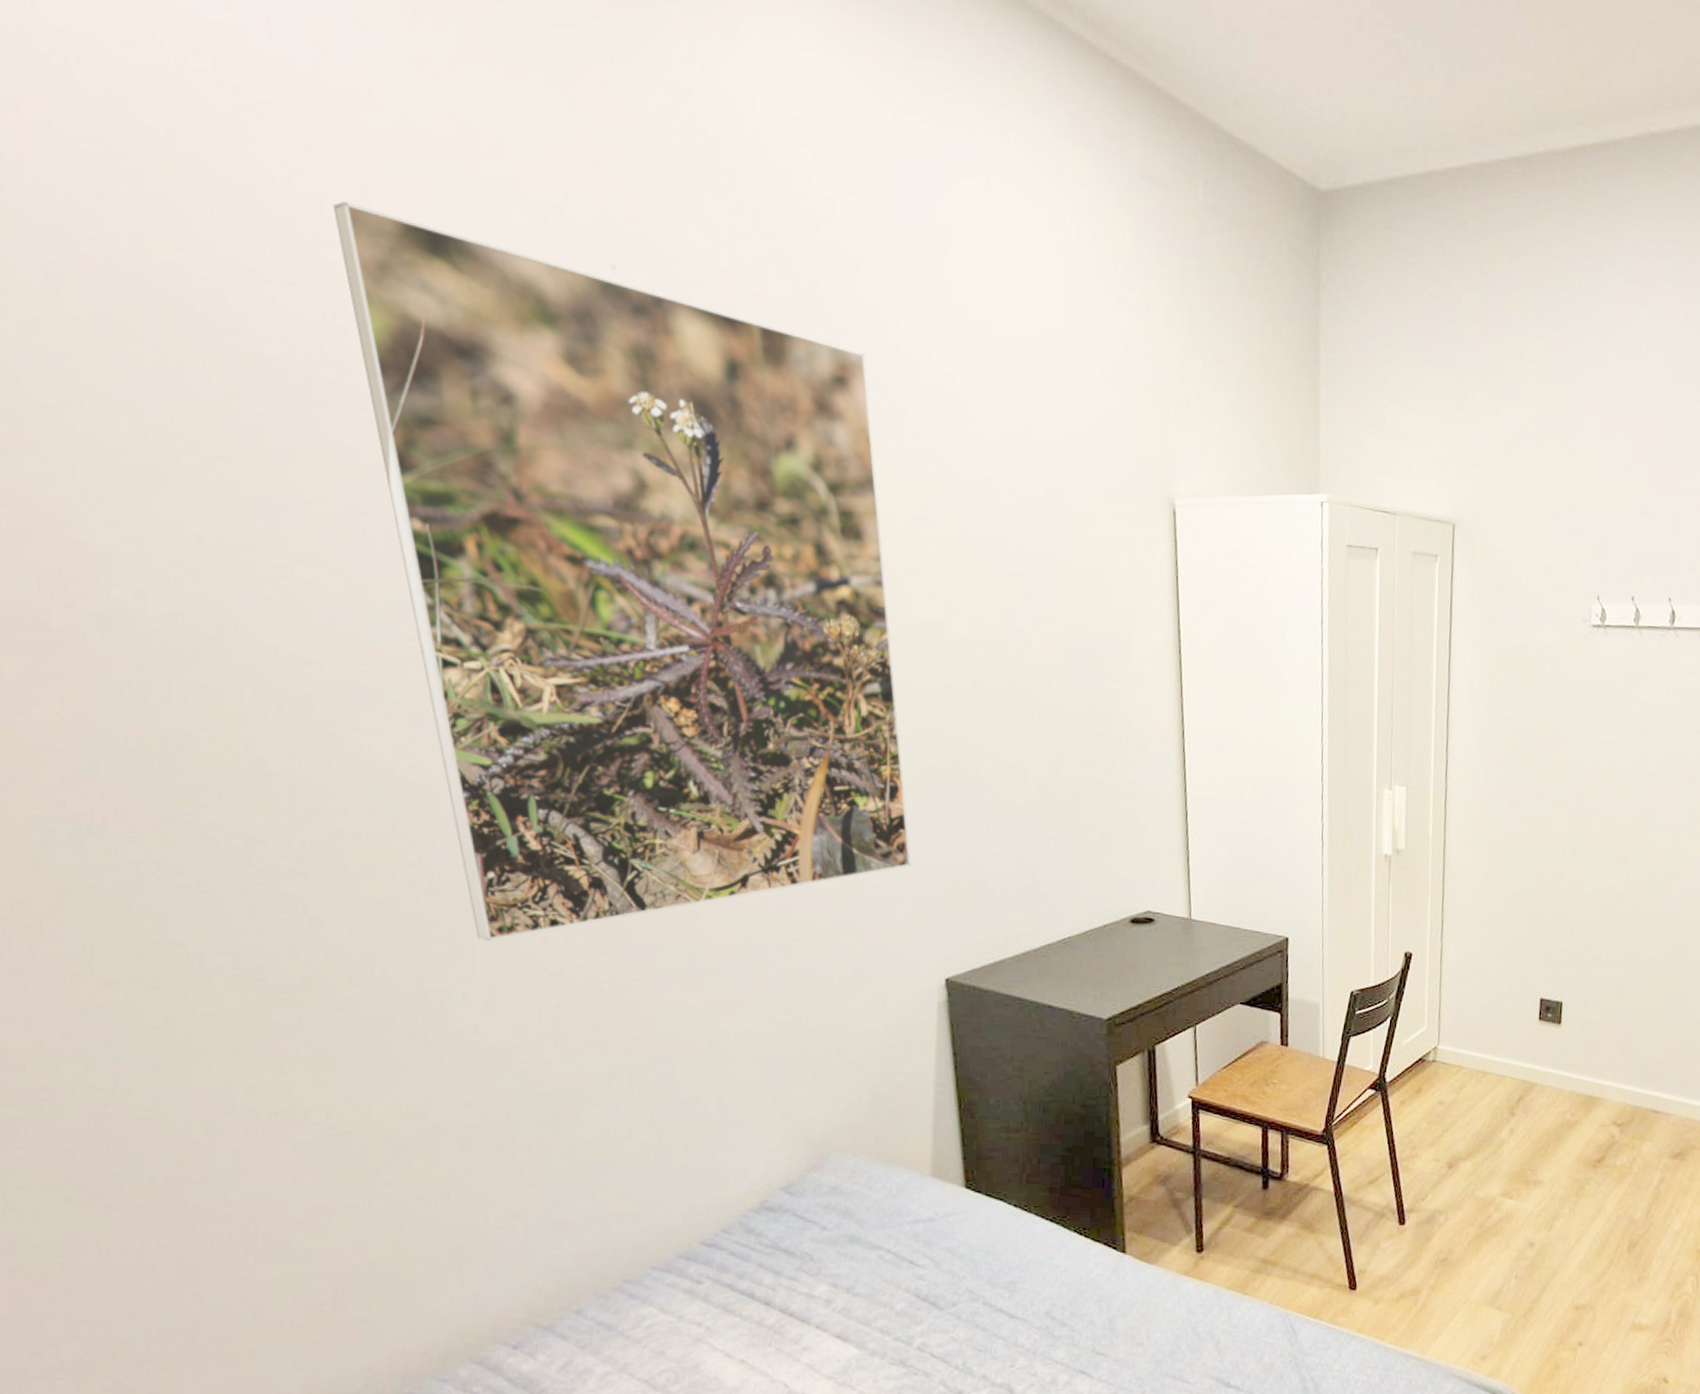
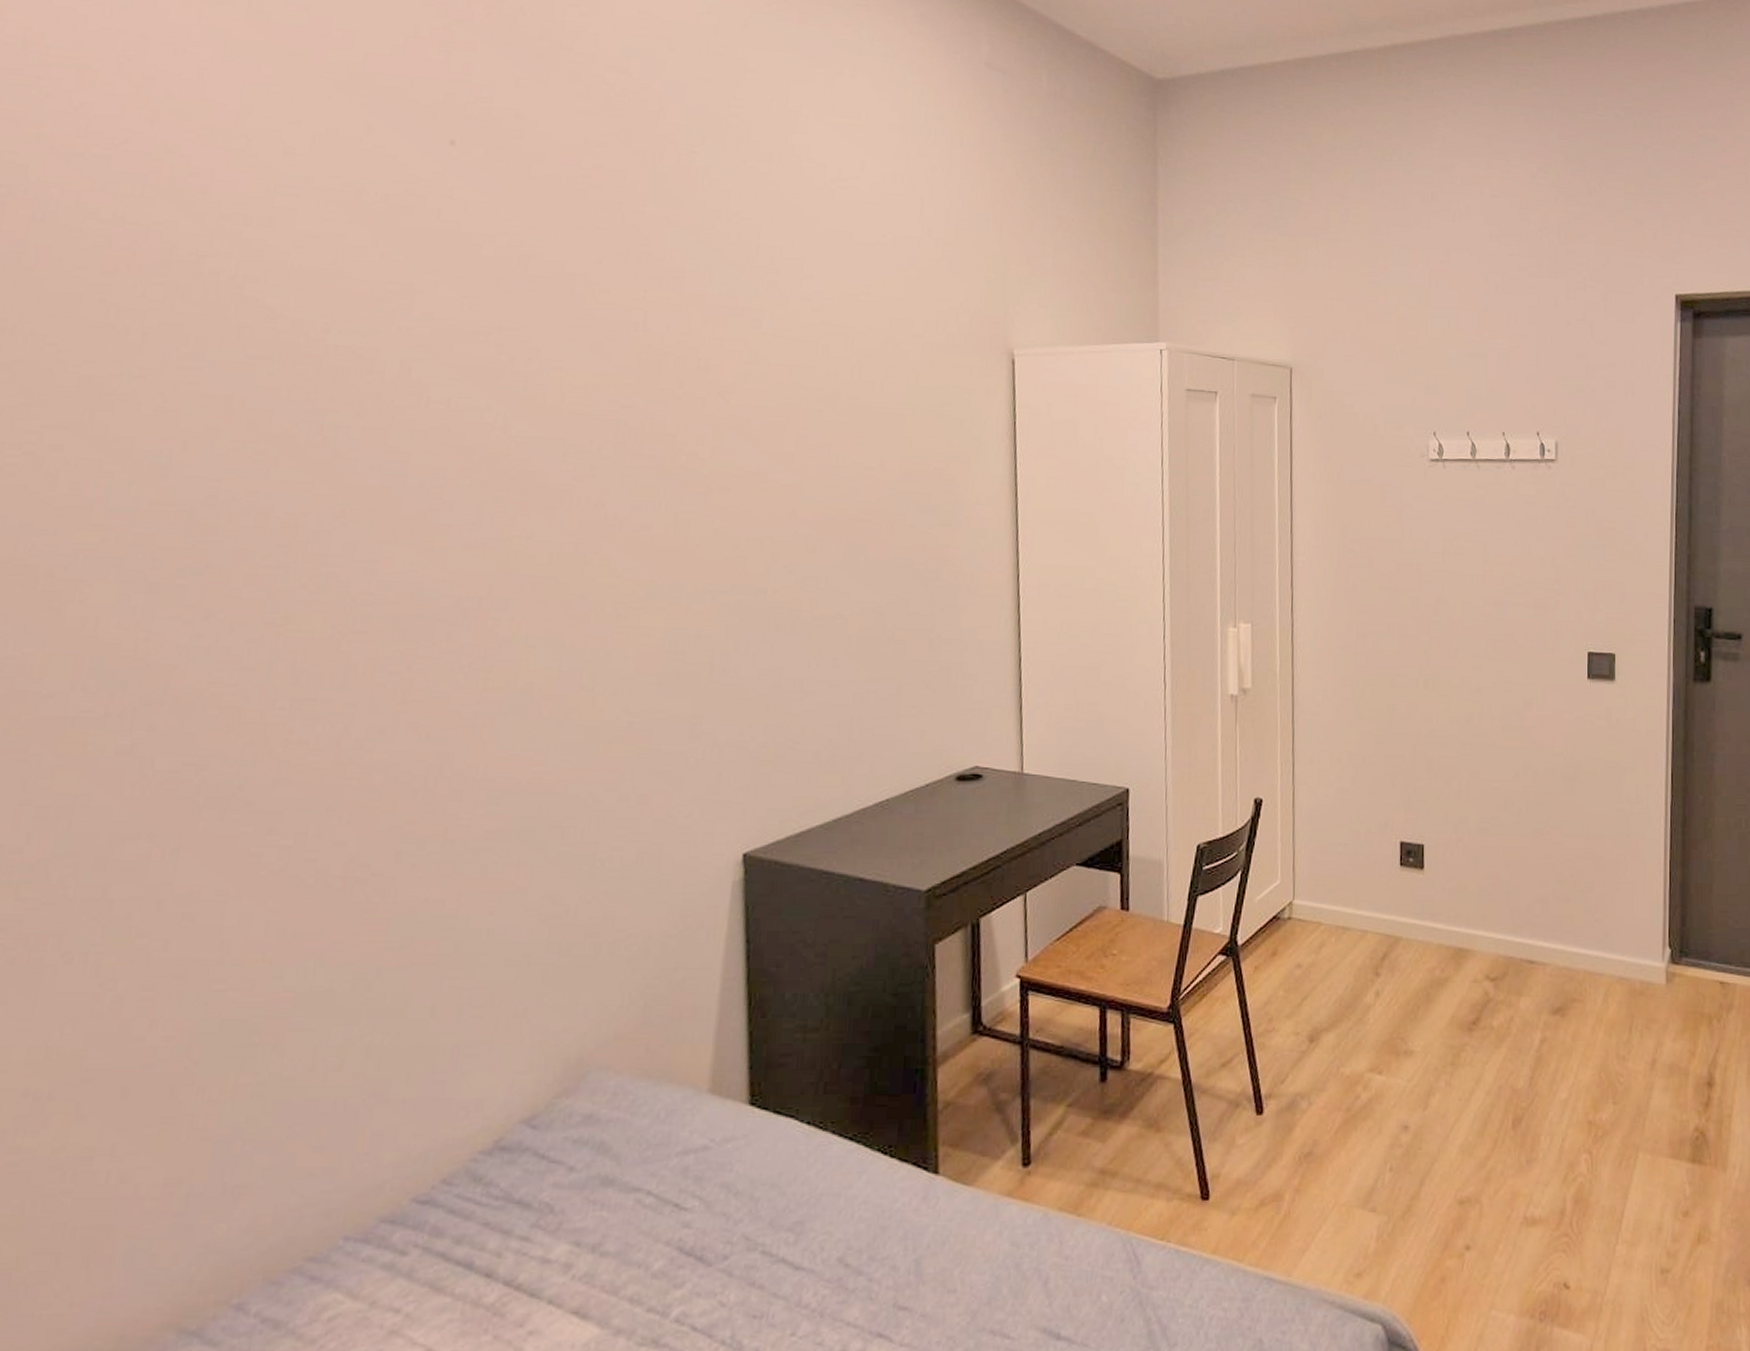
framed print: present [332,200,911,941] -> none [162,83,714,836]

